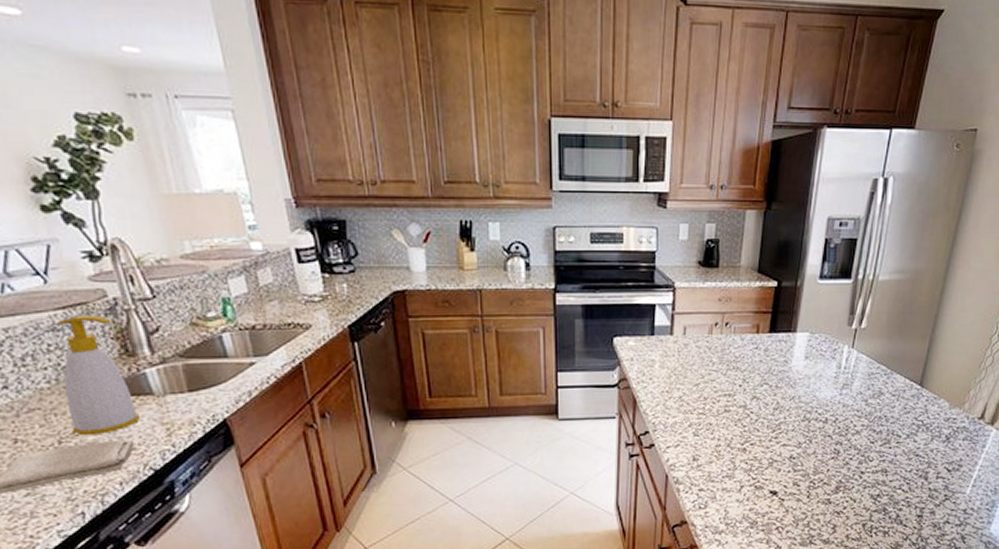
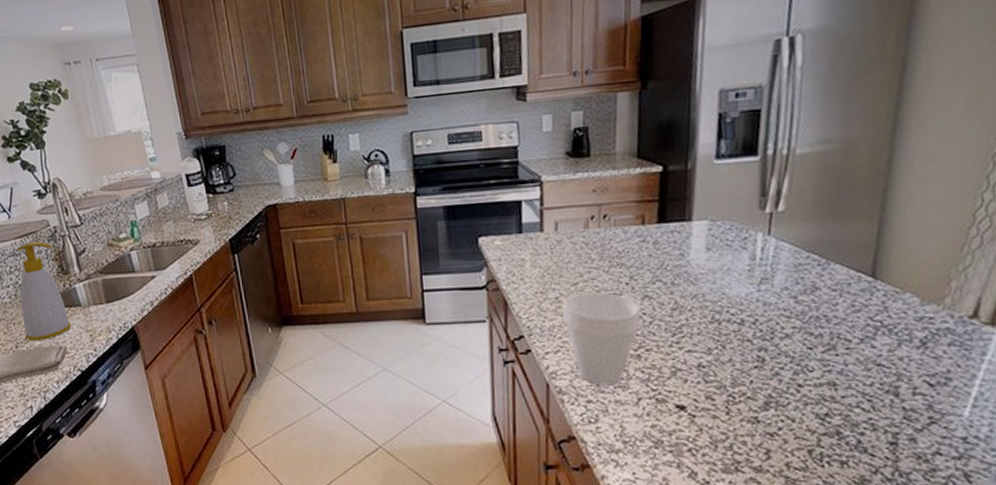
cup: none [683,392,749,476] -> present [562,292,642,386]

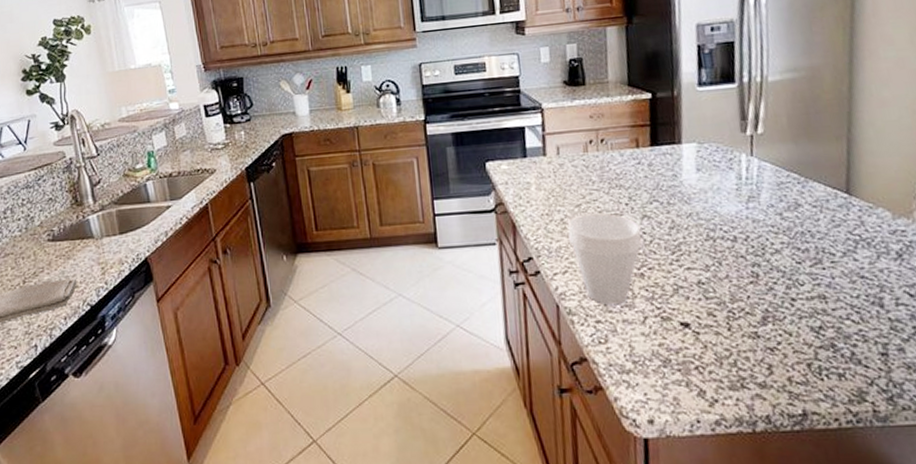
soap bottle: present [17,241,72,341] -> none [30,173,83,276]

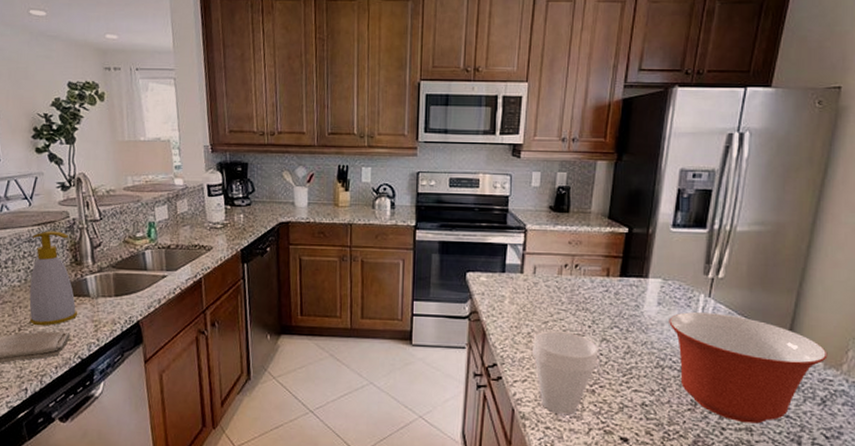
soap bottle: none [30,173,83,276] -> present [29,231,78,326]
mixing bowl: none [712,172,895,290] -> present [669,312,828,424]

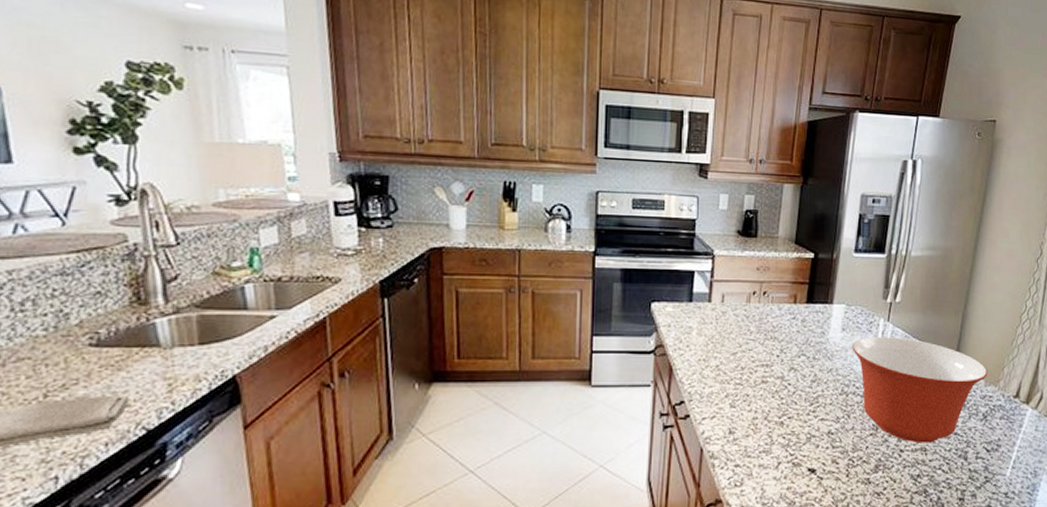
soap bottle: present [29,231,78,326] -> none [62,260,142,390]
cup: present [531,331,599,416] -> none [720,362,787,451]

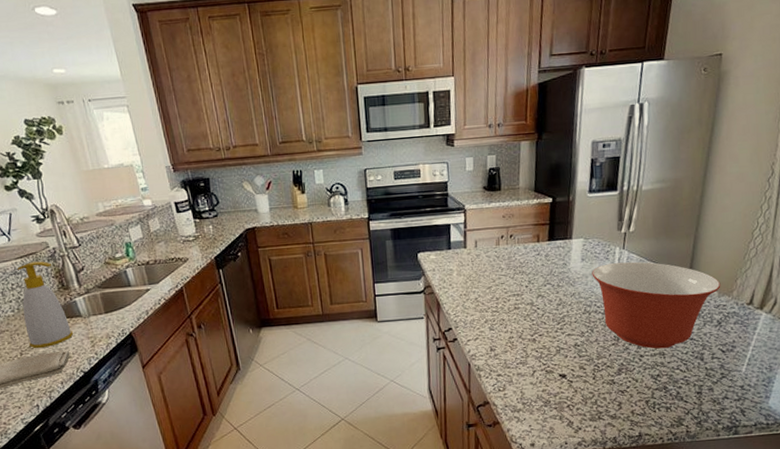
soap bottle: none [62,260,142,390] -> present [17,261,74,349]

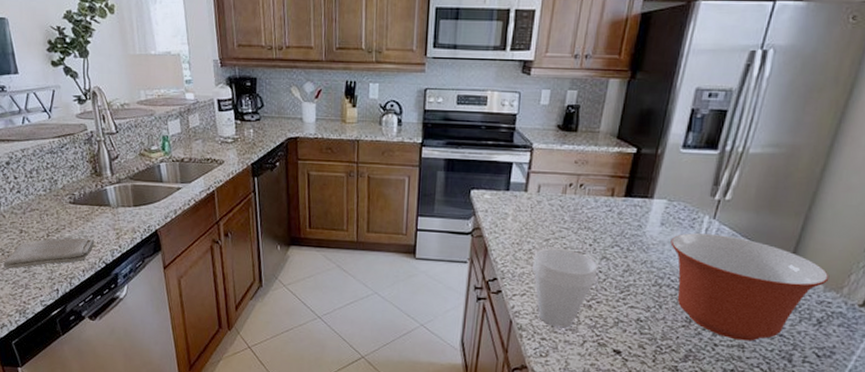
soap bottle: present [17,261,74,349] -> none [54,143,101,233]
cup: none [480,293,537,363] -> present [531,248,598,328]

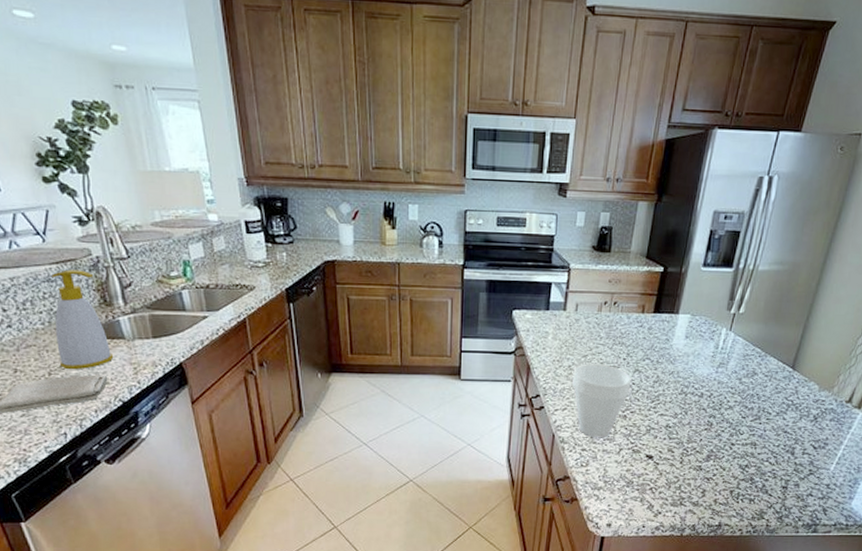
soap bottle: none [54,143,101,233] -> present [52,269,114,370]
mixing bowl: present [670,233,830,341] -> none [694,344,823,439]

